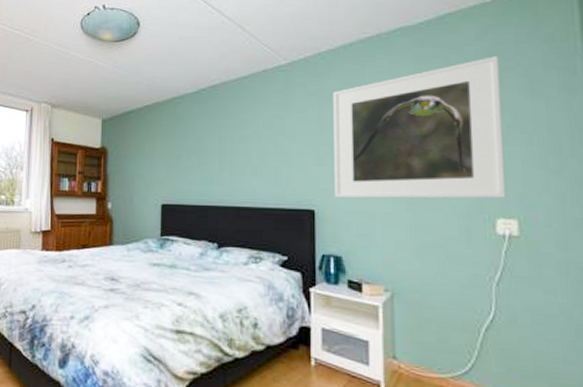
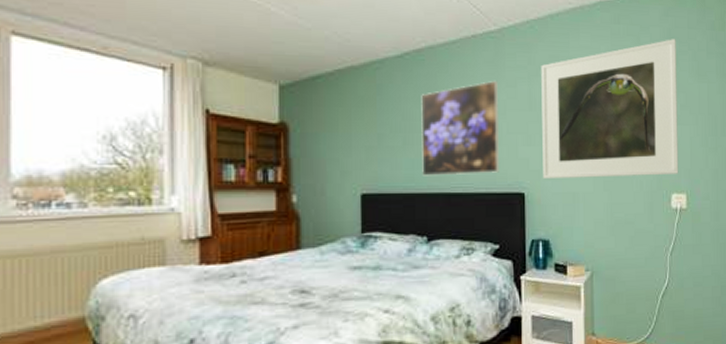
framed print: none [214,107,288,192] -> present [421,80,499,176]

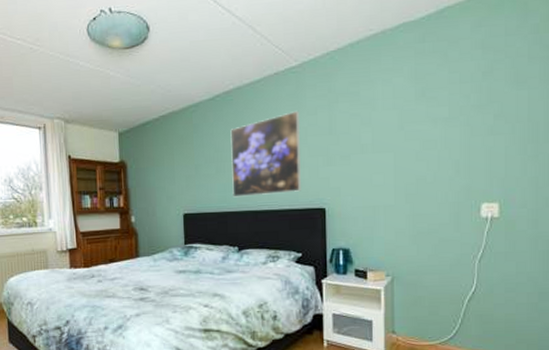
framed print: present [541,39,679,180] -> none [341,49,491,195]

